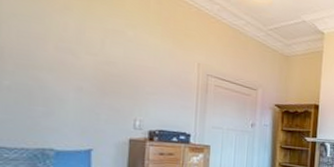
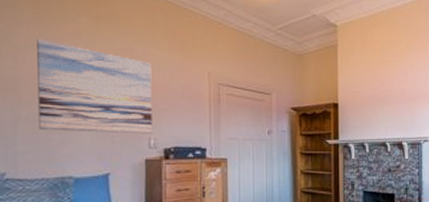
wall art: none [21,9,142,116] -> present [37,38,152,134]

